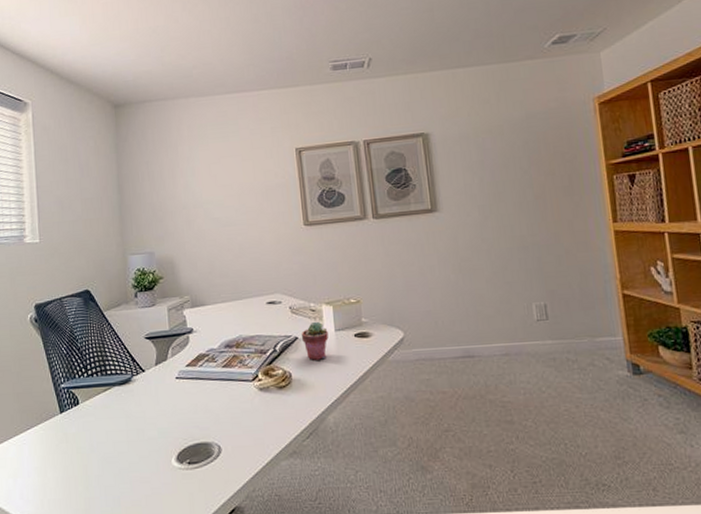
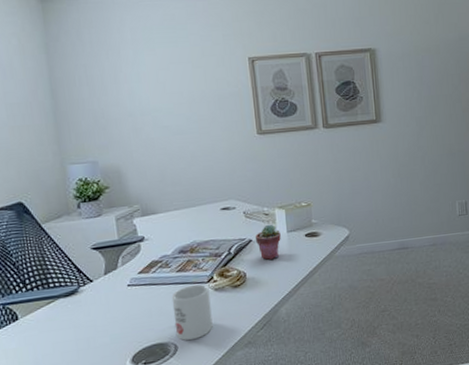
mug: none [216,381,257,443] -> present [171,284,213,341]

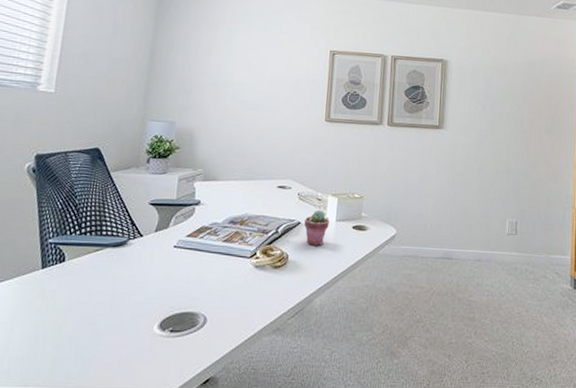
mug: present [171,284,213,341] -> none [208,257,250,316]

